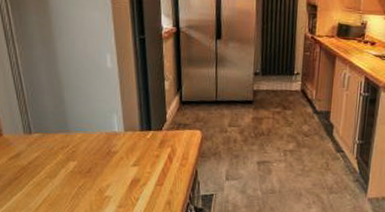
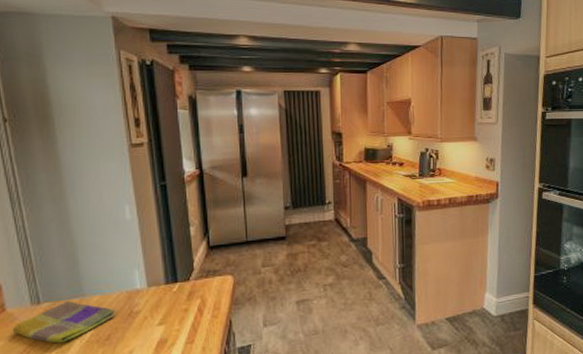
dish towel: none [8,134,96,170] -> present [12,300,116,343]

